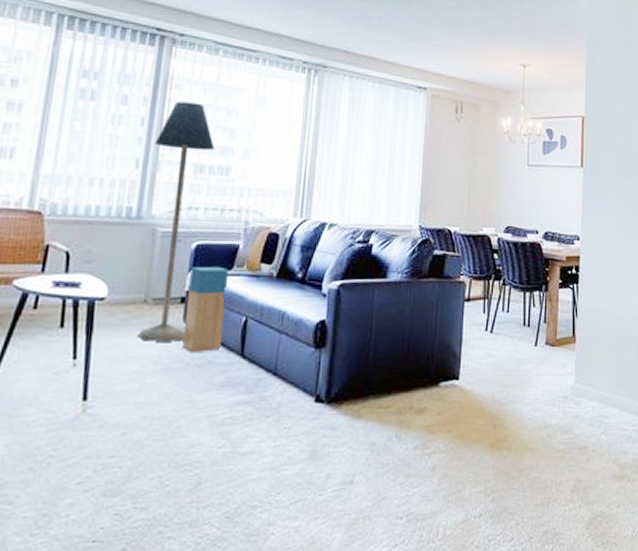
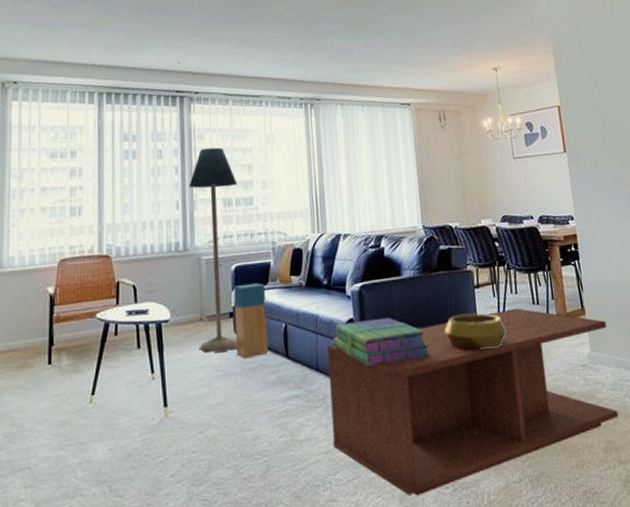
coffee table: none [280,328,595,525] -> present [326,308,619,496]
stack of books: none [297,322,406,375] -> present [332,317,431,366]
decorative bowl: none [425,328,491,370] -> present [444,313,507,351]

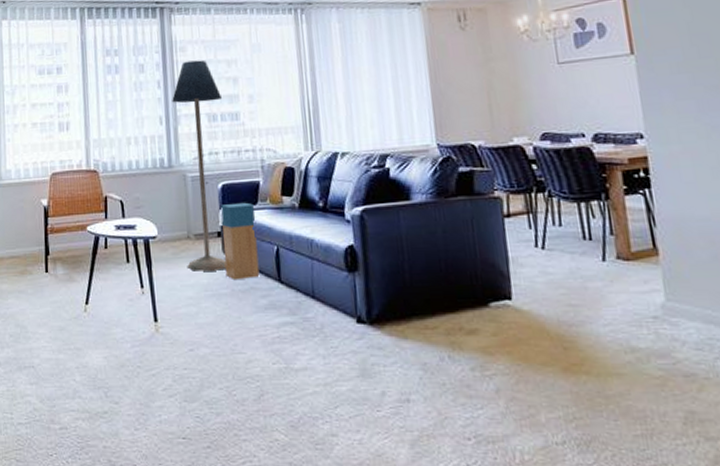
coffee table: present [326,308,619,496] -> none [323,243,706,443]
stack of books: present [332,317,431,366] -> none [330,245,448,297]
decorative bowl: present [444,313,507,351] -> none [465,246,547,290]

